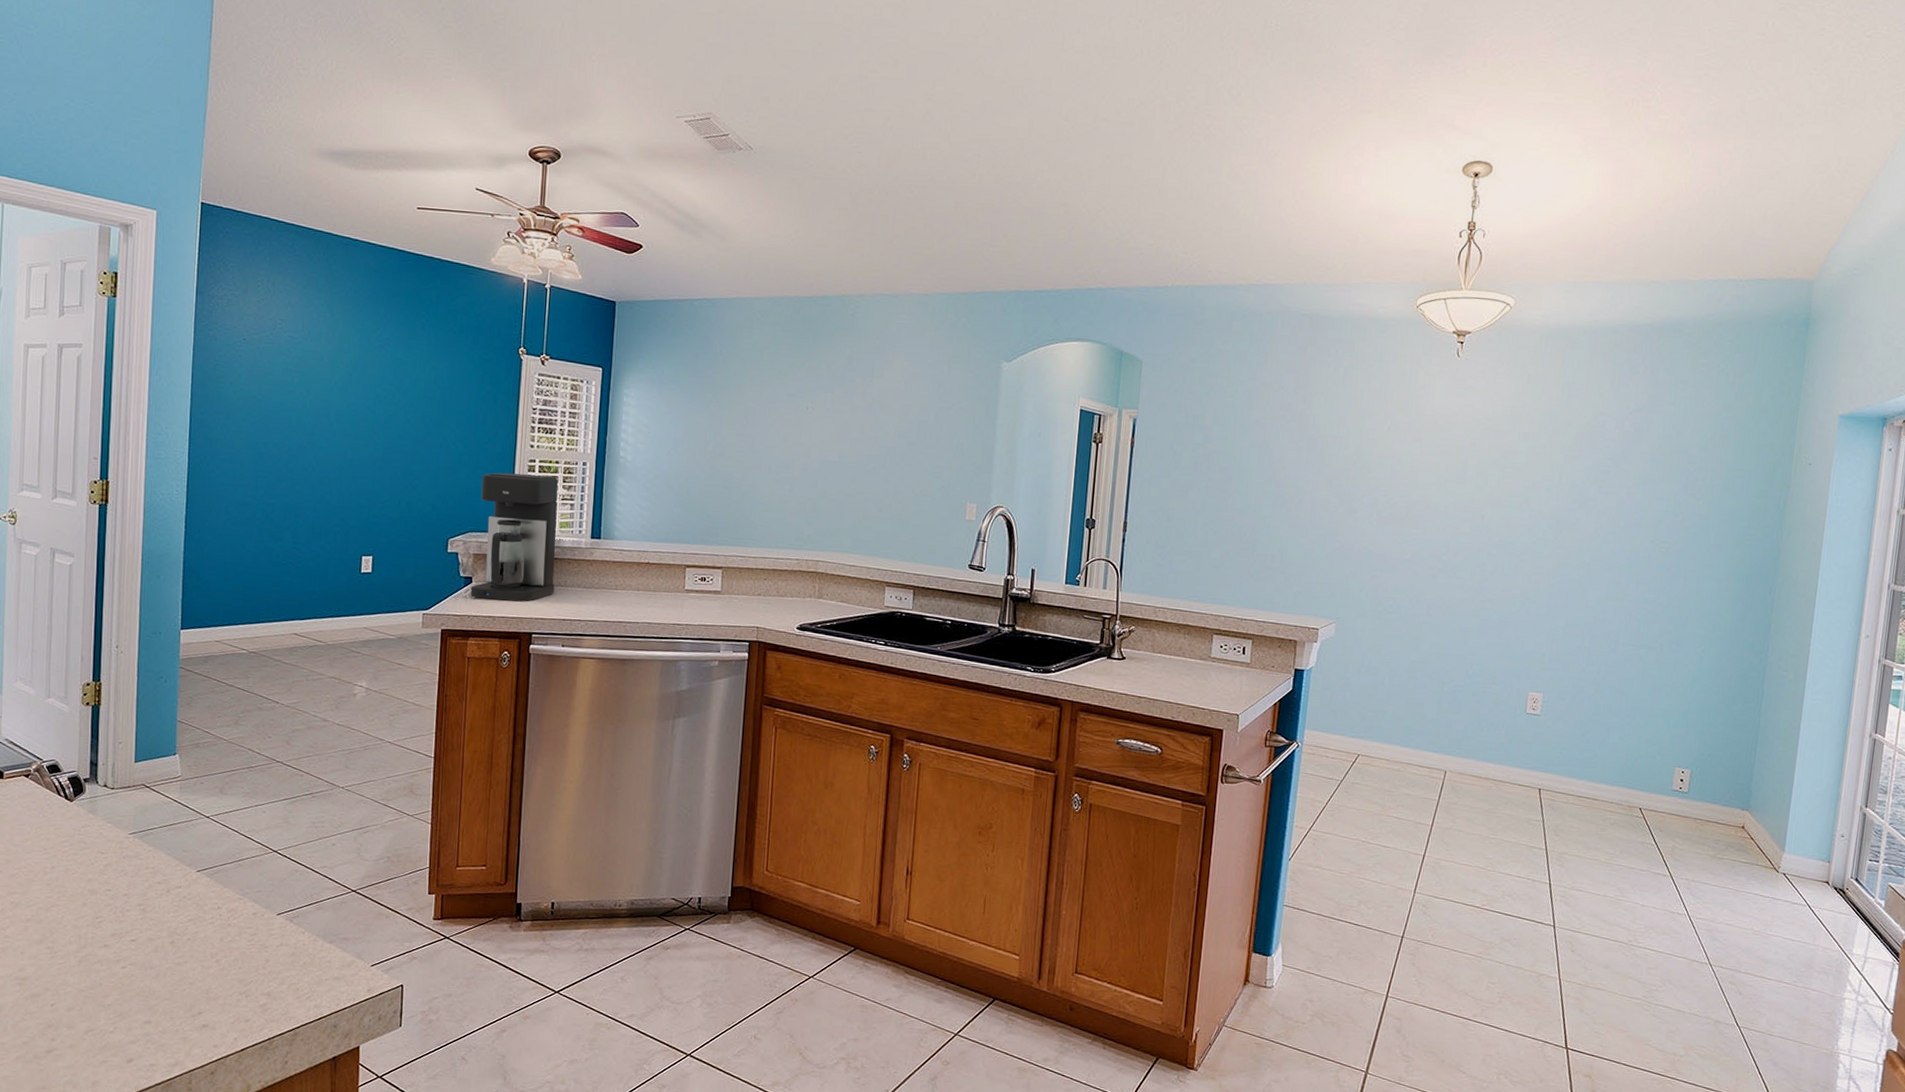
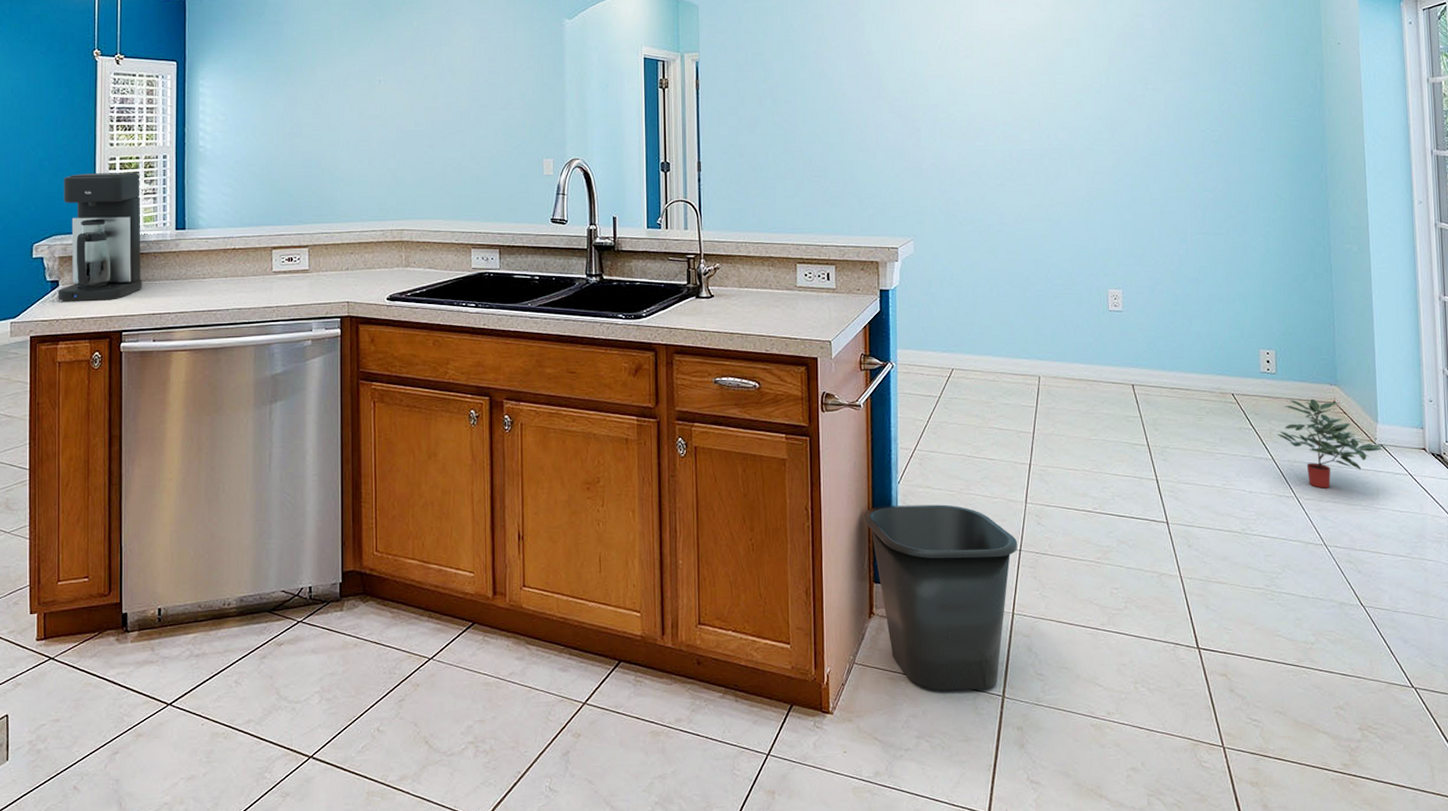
waste bin: none [1251,880,1401,1064] -> present [864,504,1018,690]
potted plant: none [1679,820,1792,910] -> present [1277,398,1389,489]

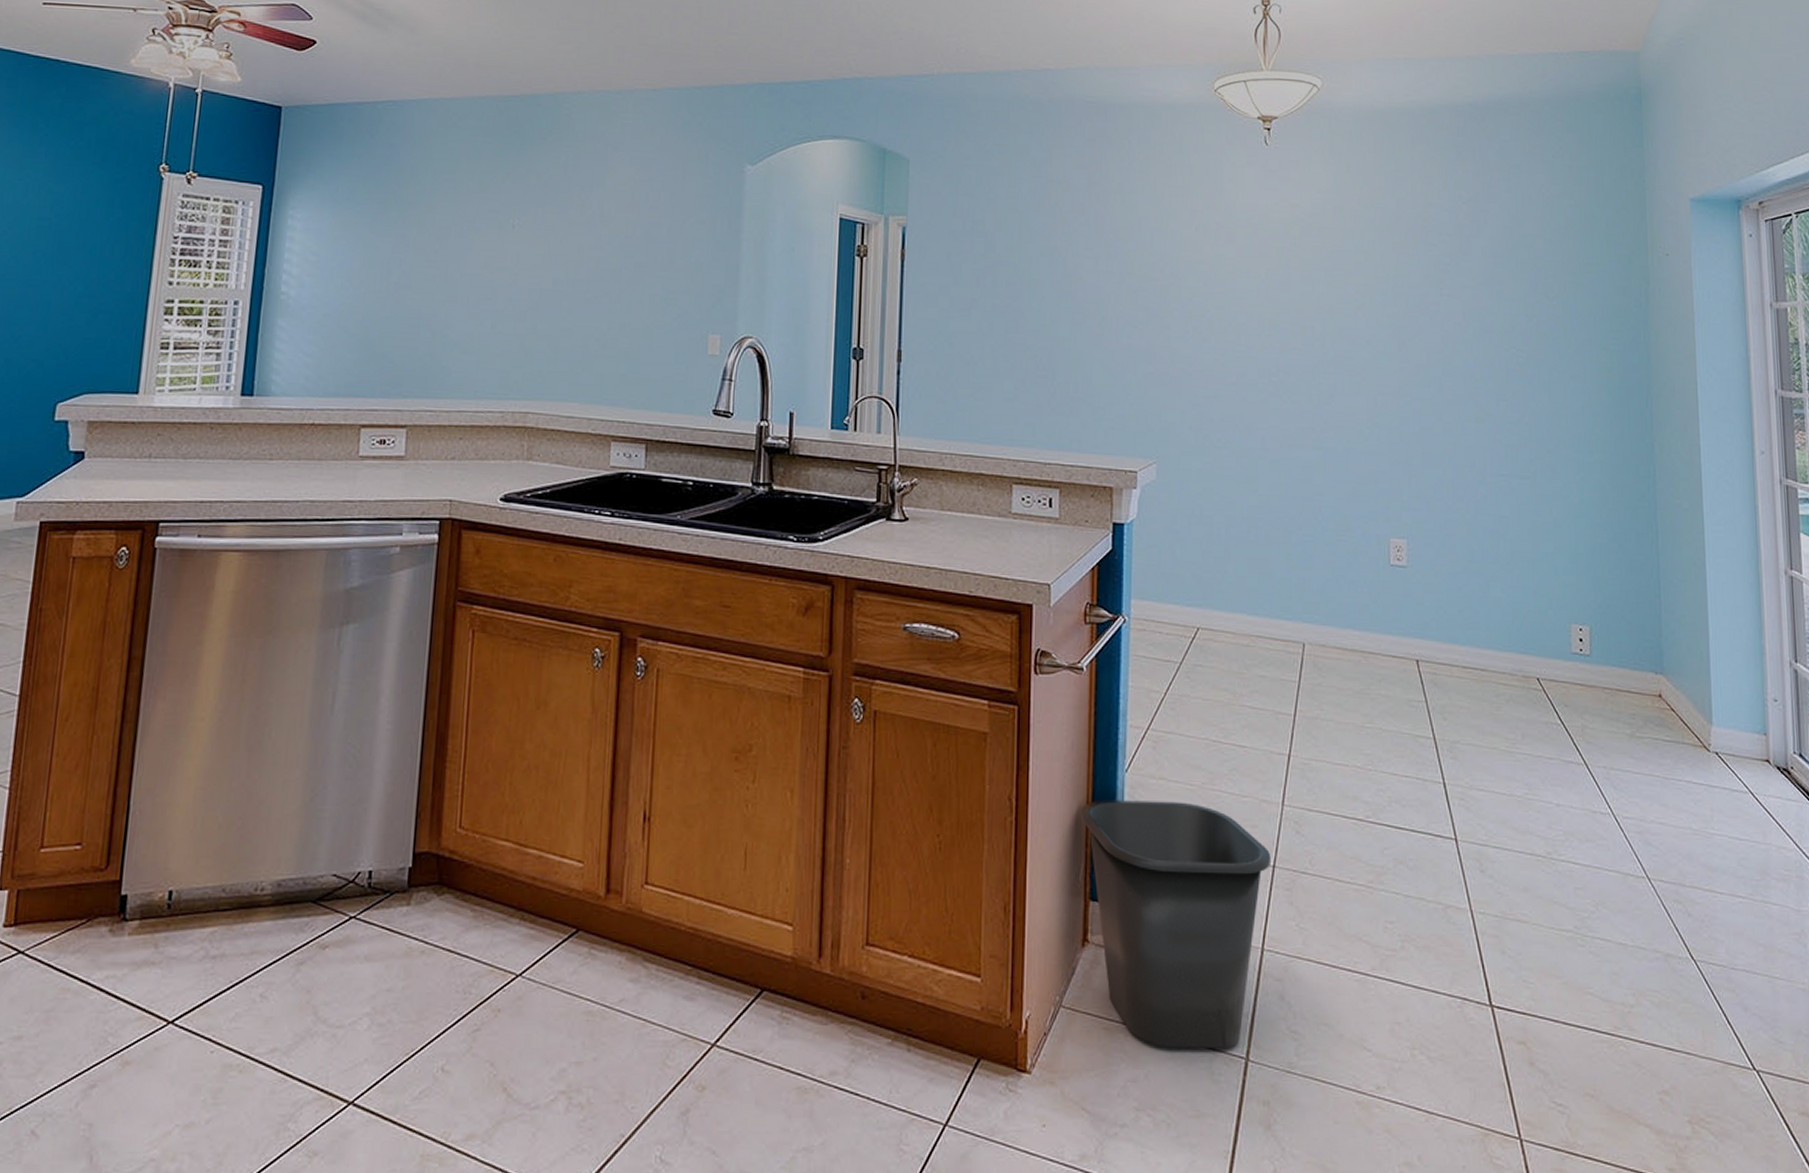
coffee maker: present [58,171,142,301] -> none [81,317,203,481]
potted plant: present [1277,398,1389,489] -> none [1591,689,1726,805]

